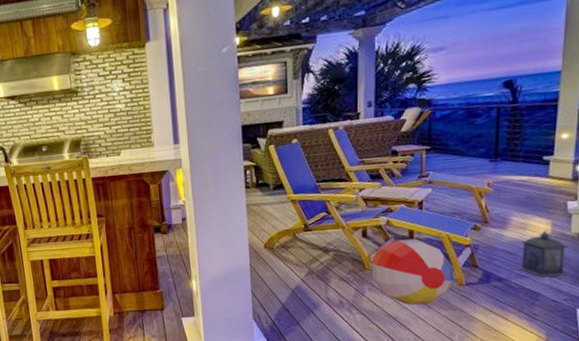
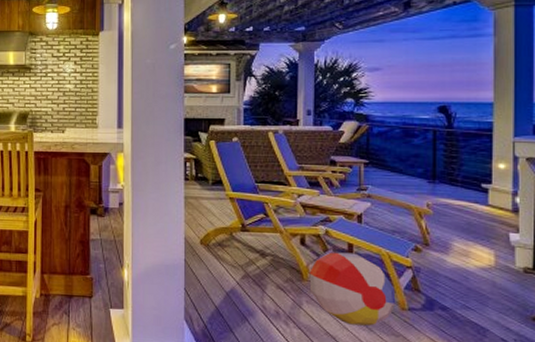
lantern: present [519,230,569,277] -> none [464,260,514,313]

